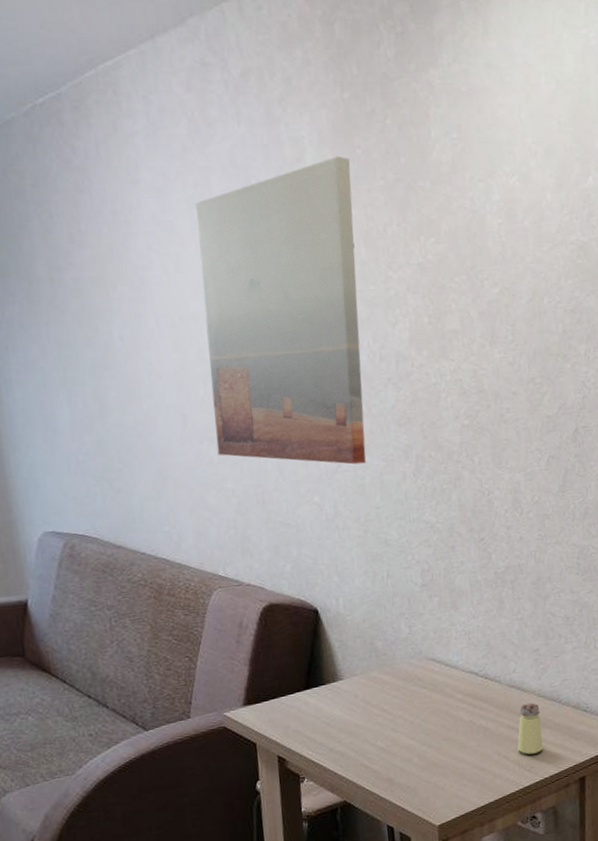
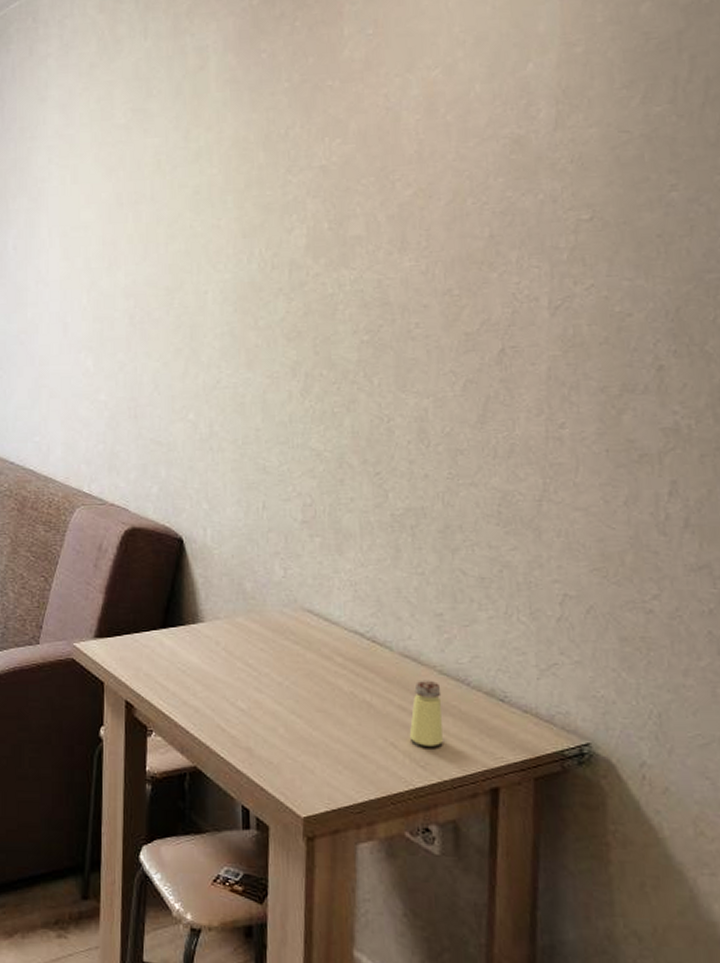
wall art: present [195,156,366,465] -> none [94,61,254,381]

